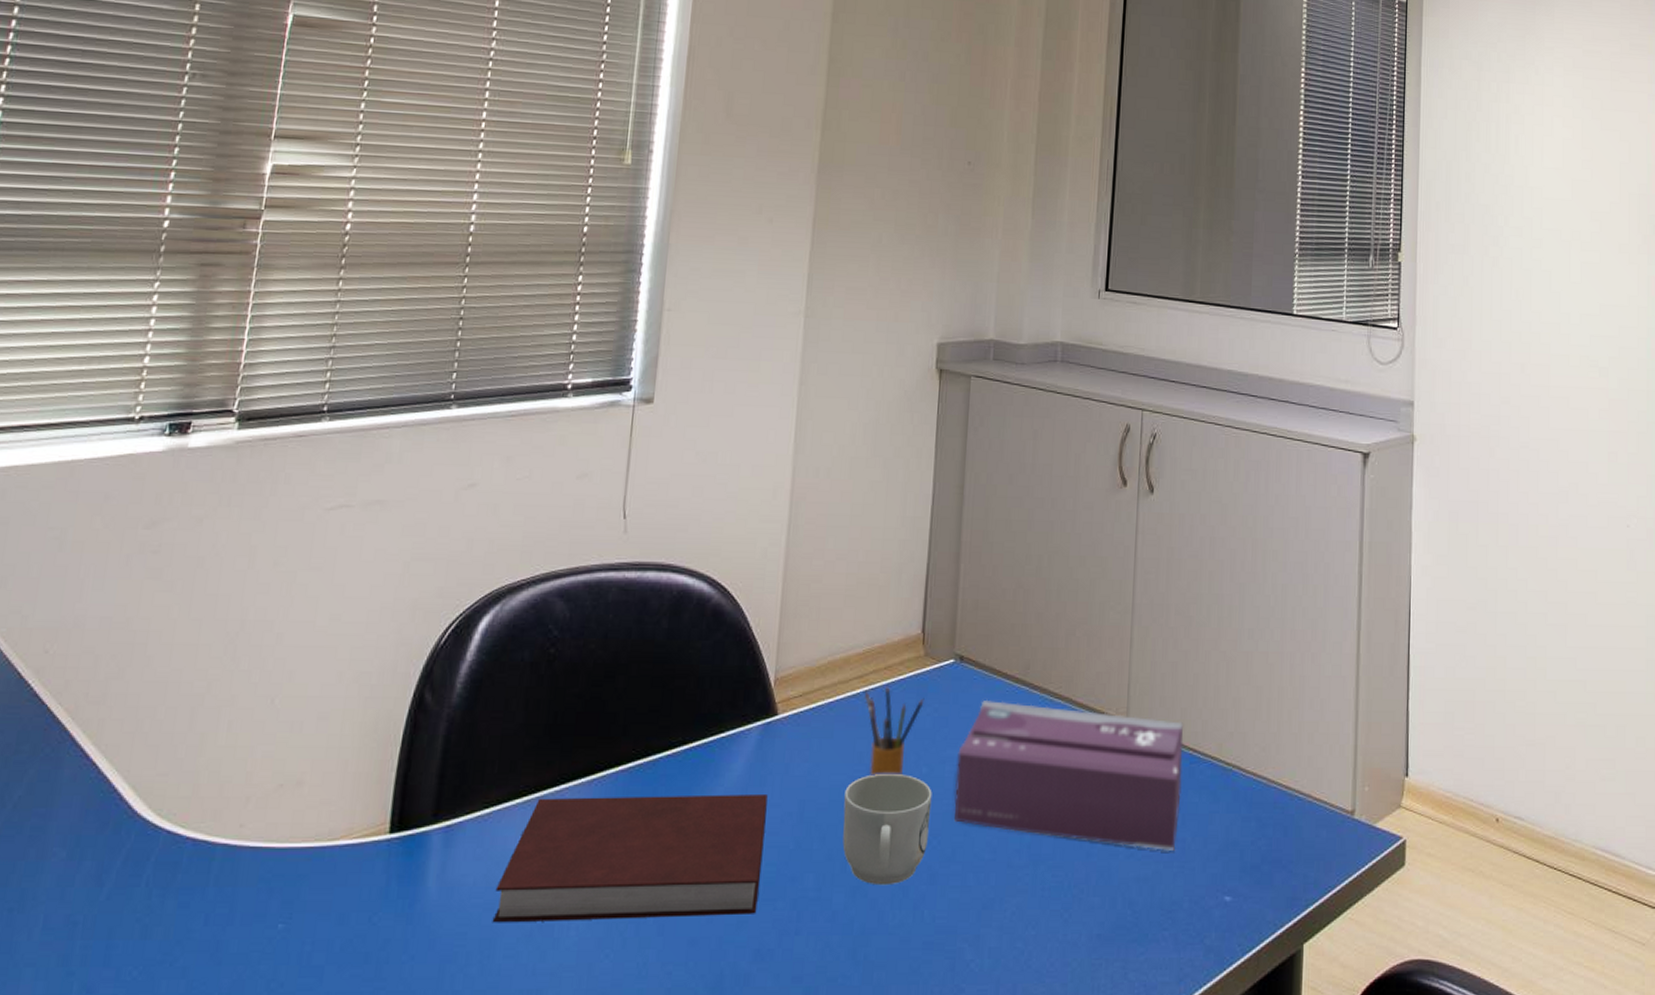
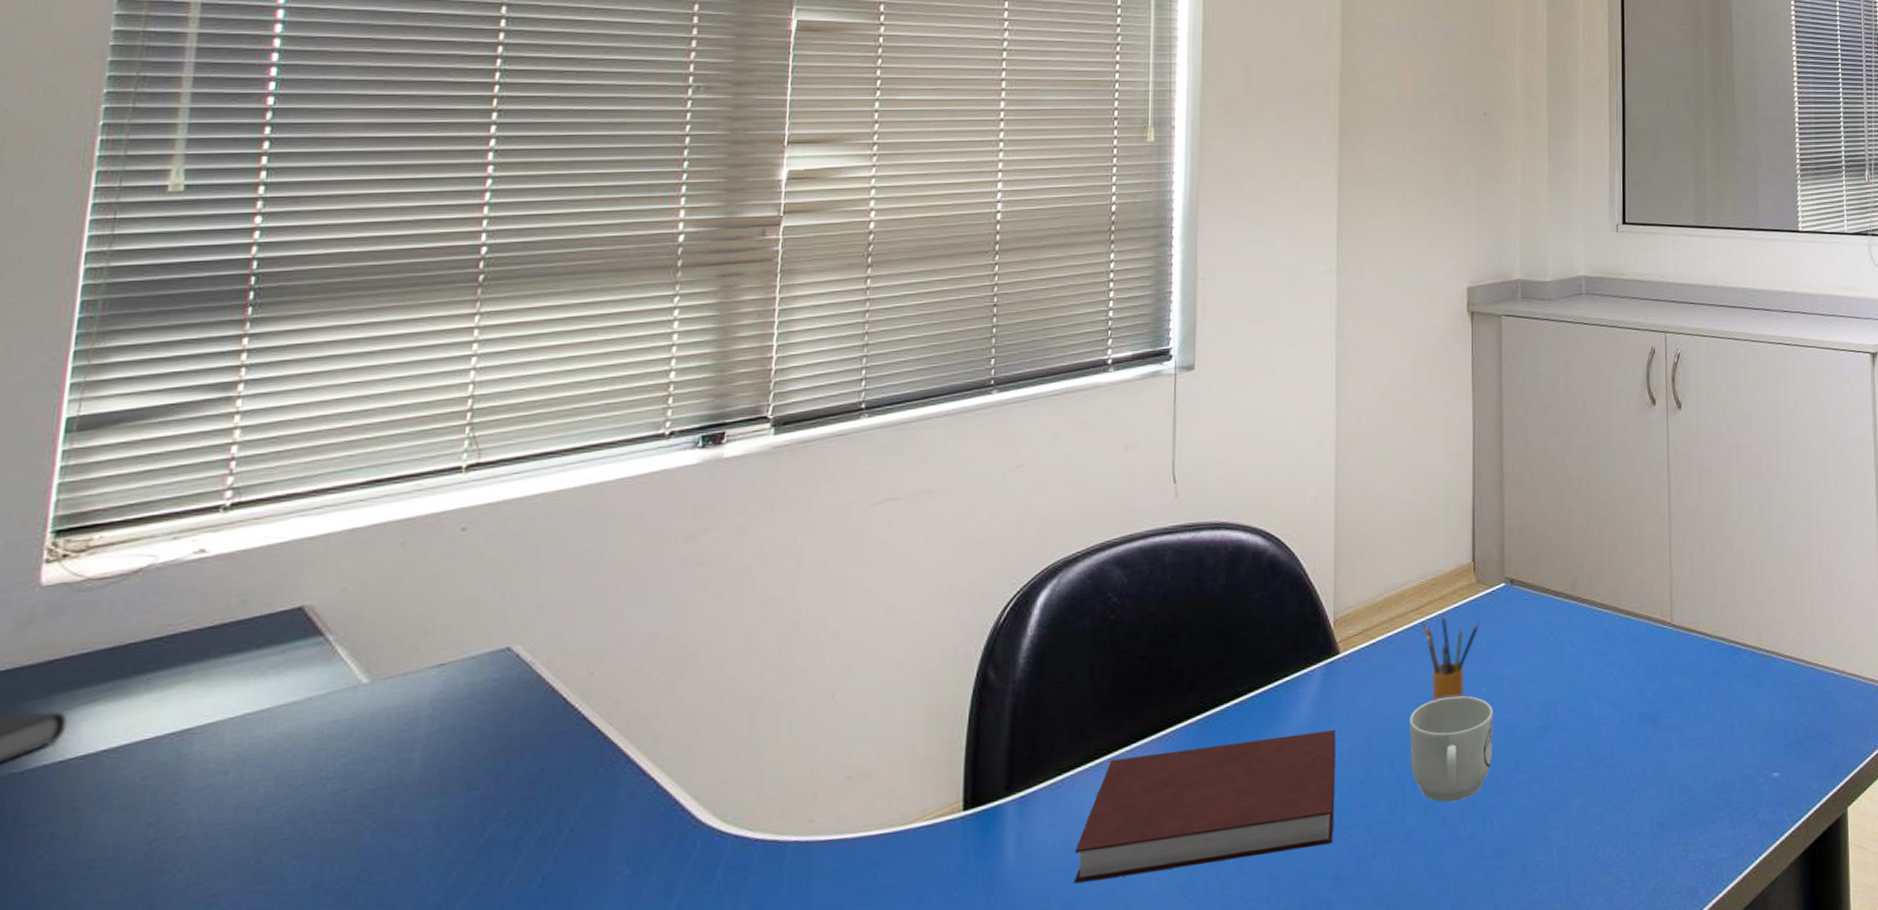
tissue box: present [953,699,1184,851] -> none [1515,617,1726,738]

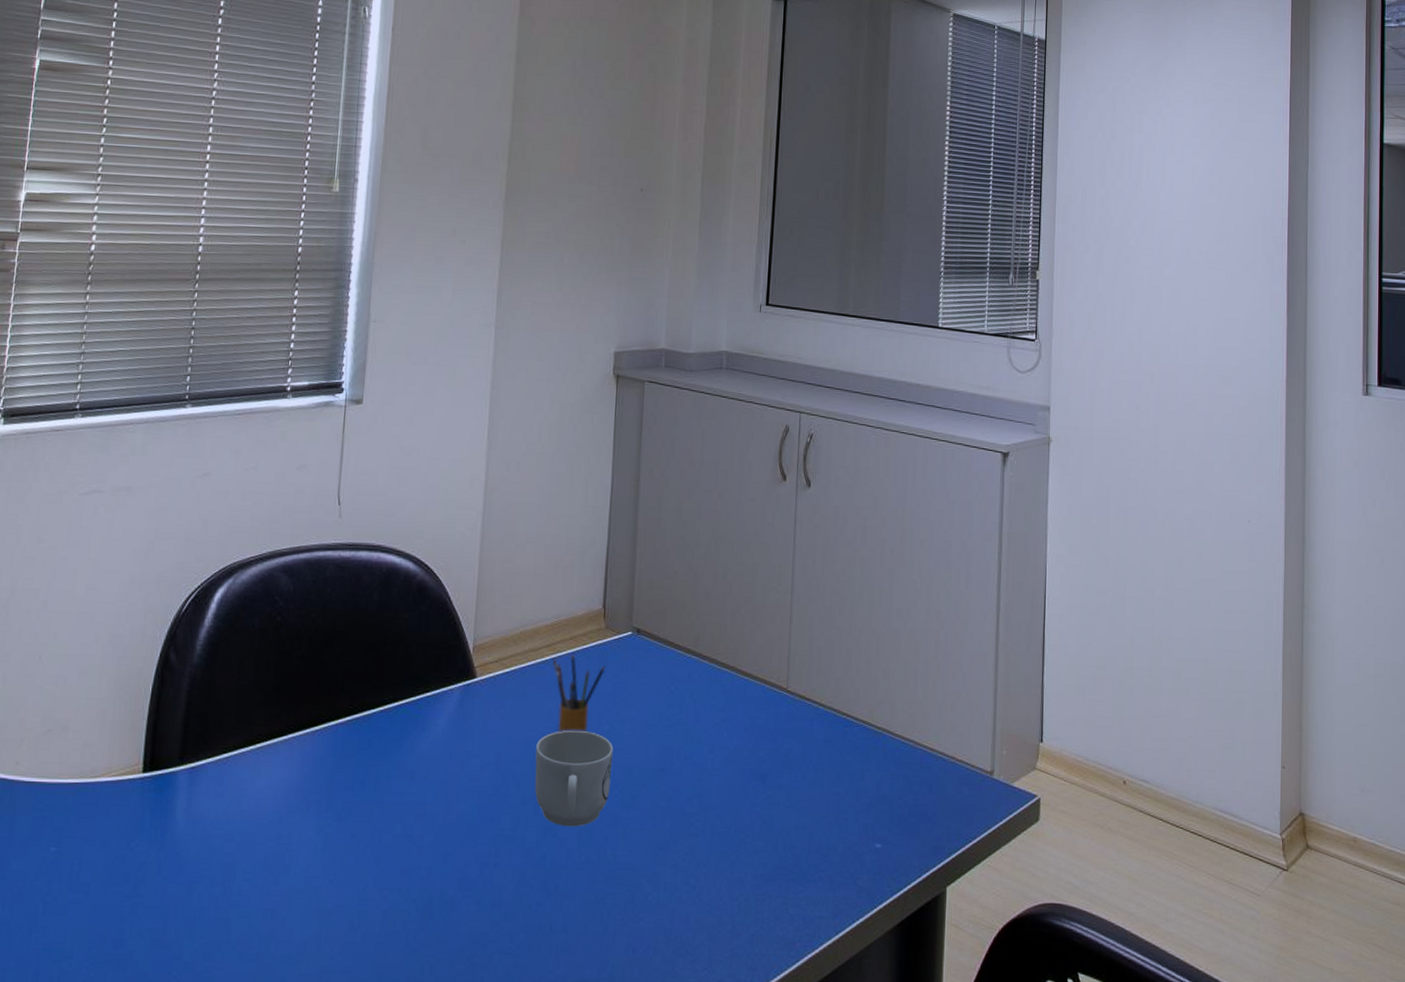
notebook: present [1074,730,1335,883] -> none [232,745,469,851]

